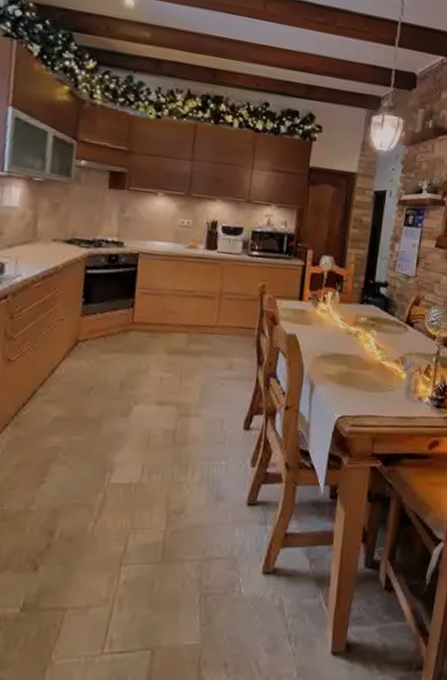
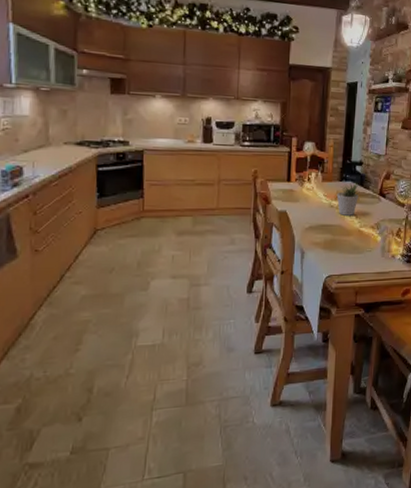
potted plant: none [355,307,383,346] -> present [336,183,360,216]

